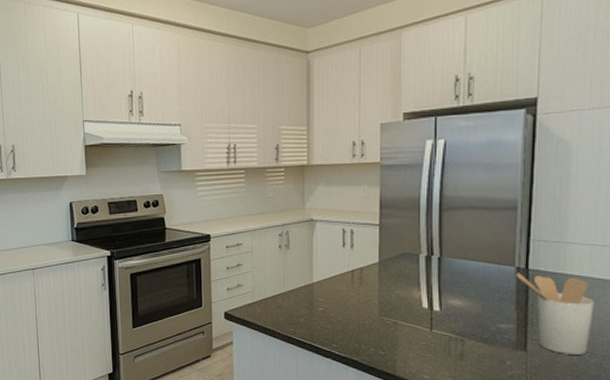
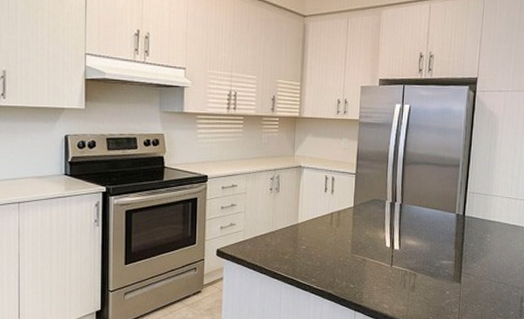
utensil holder: present [516,273,594,355] -> none [456,218,508,285]

